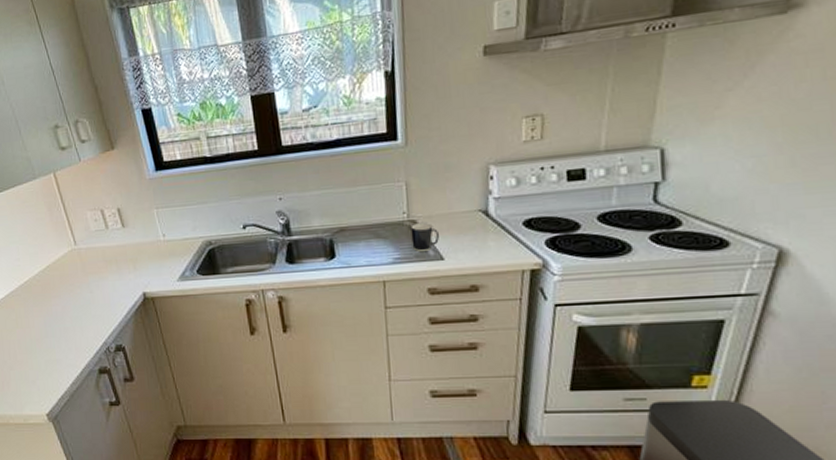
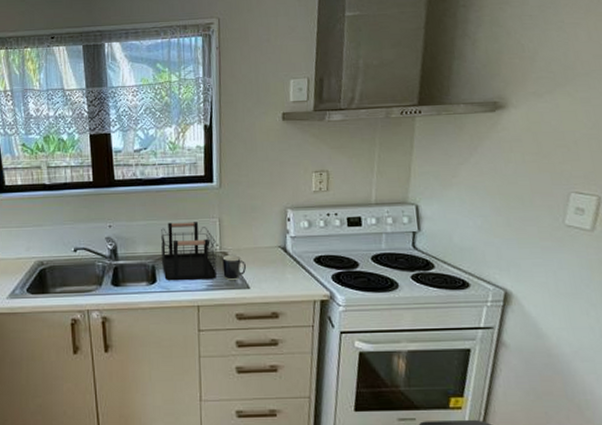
dish rack: none [338,187,405,255] -> present [161,222,217,281]

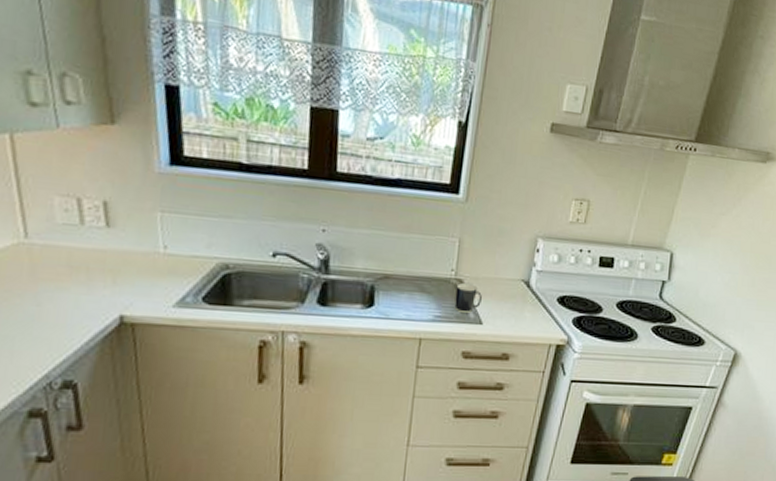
dish rack: present [161,222,217,281] -> none [384,235,452,309]

